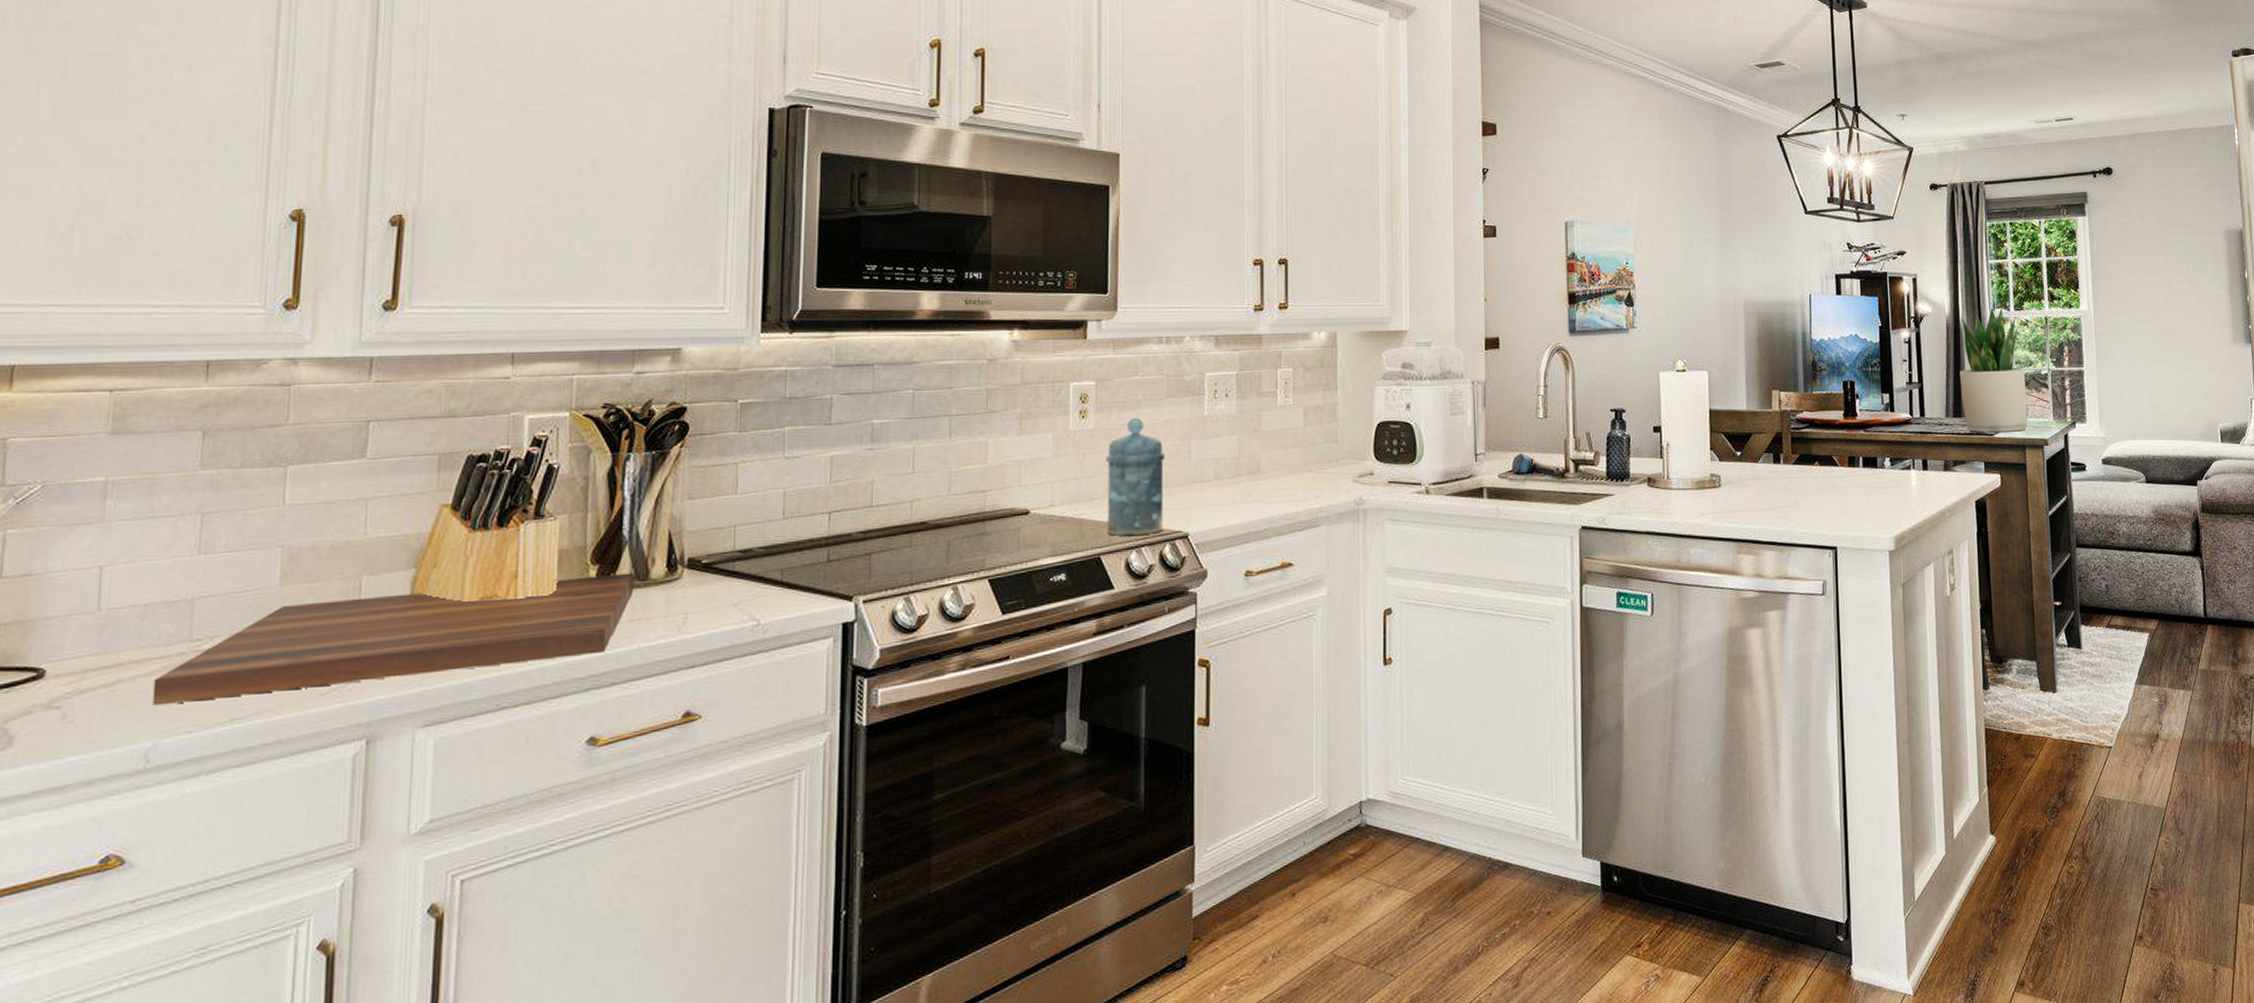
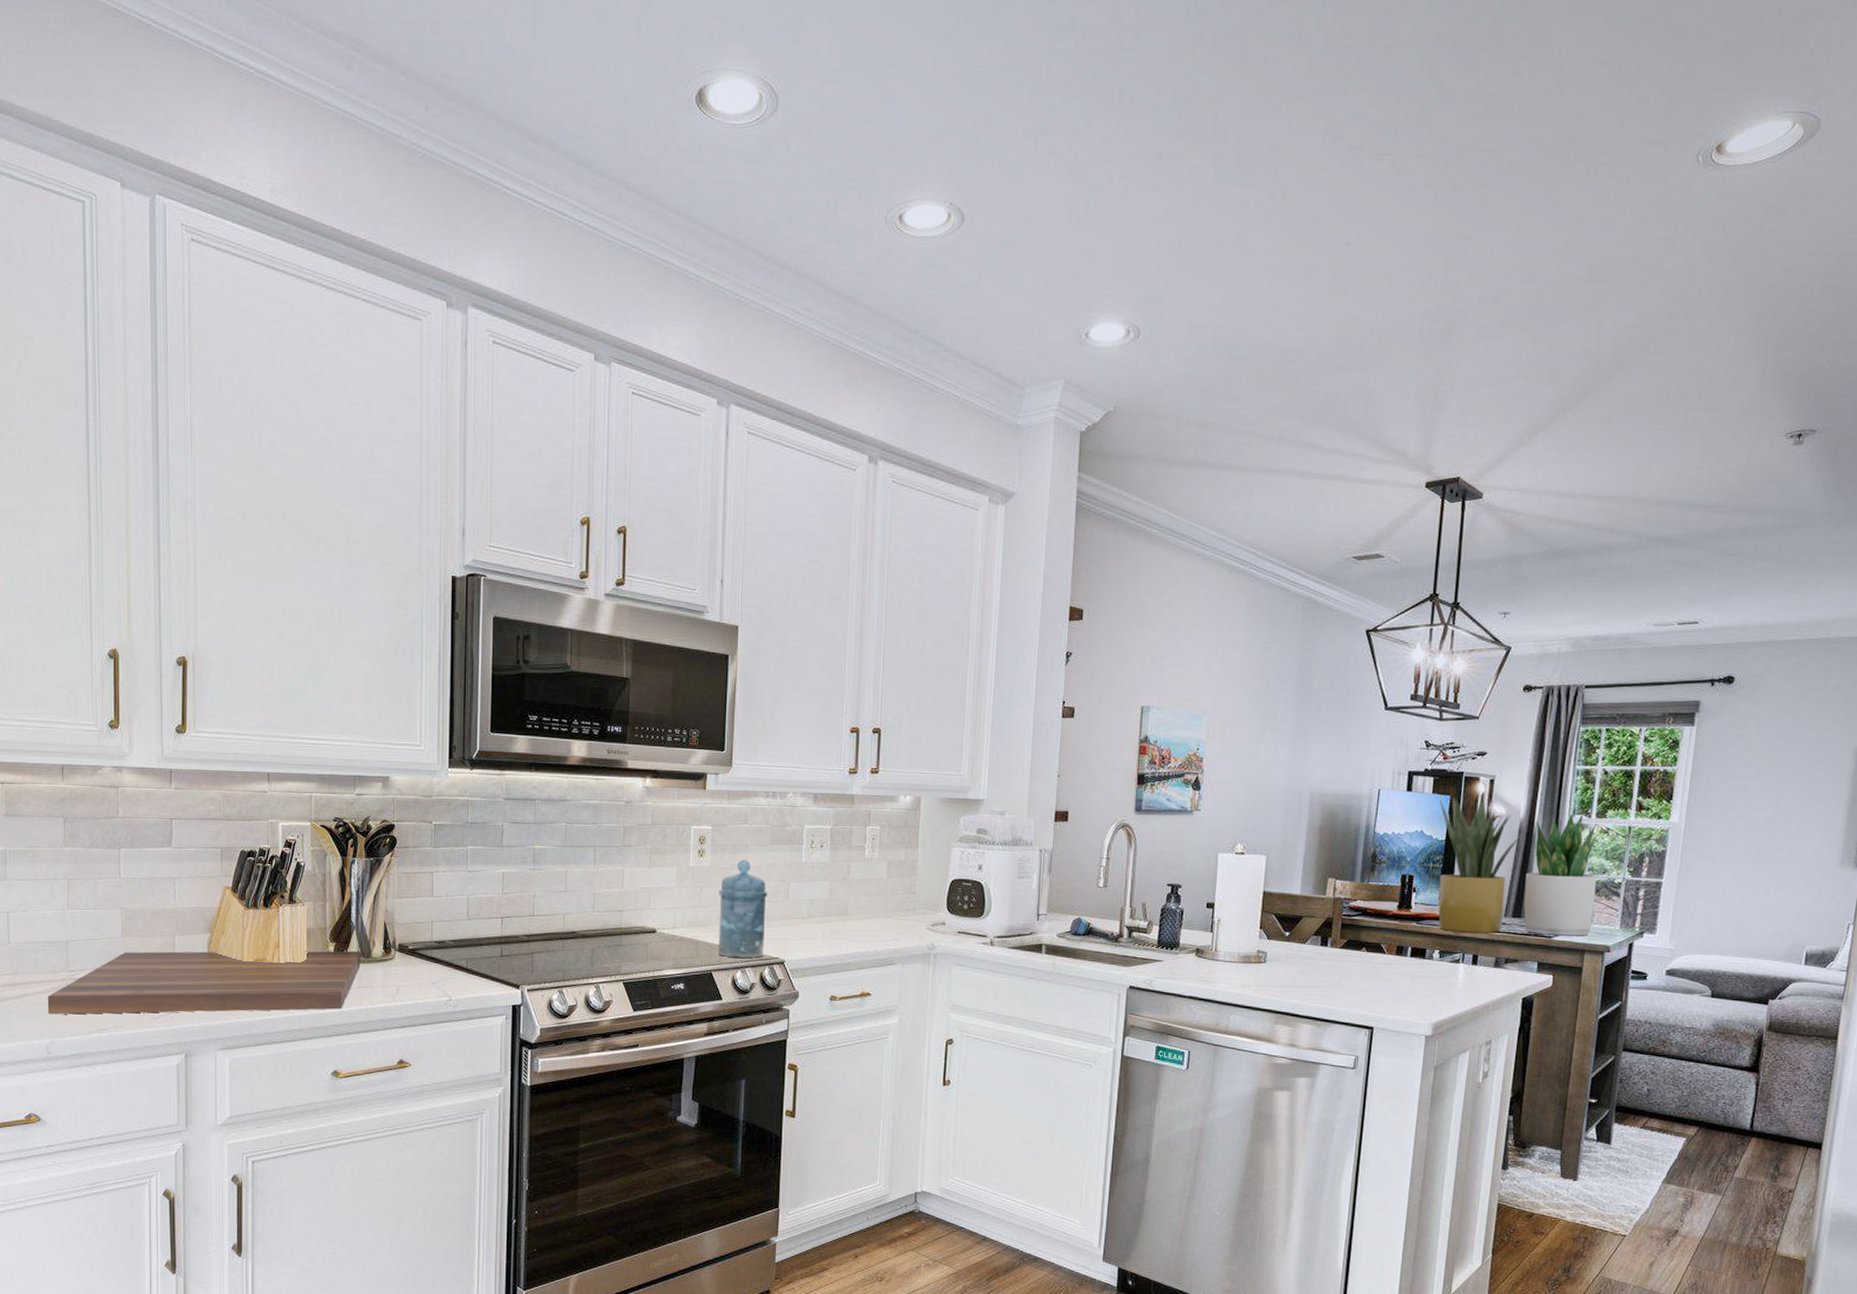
planter: none [1868,291,1951,437] -> present [1438,792,1523,934]

